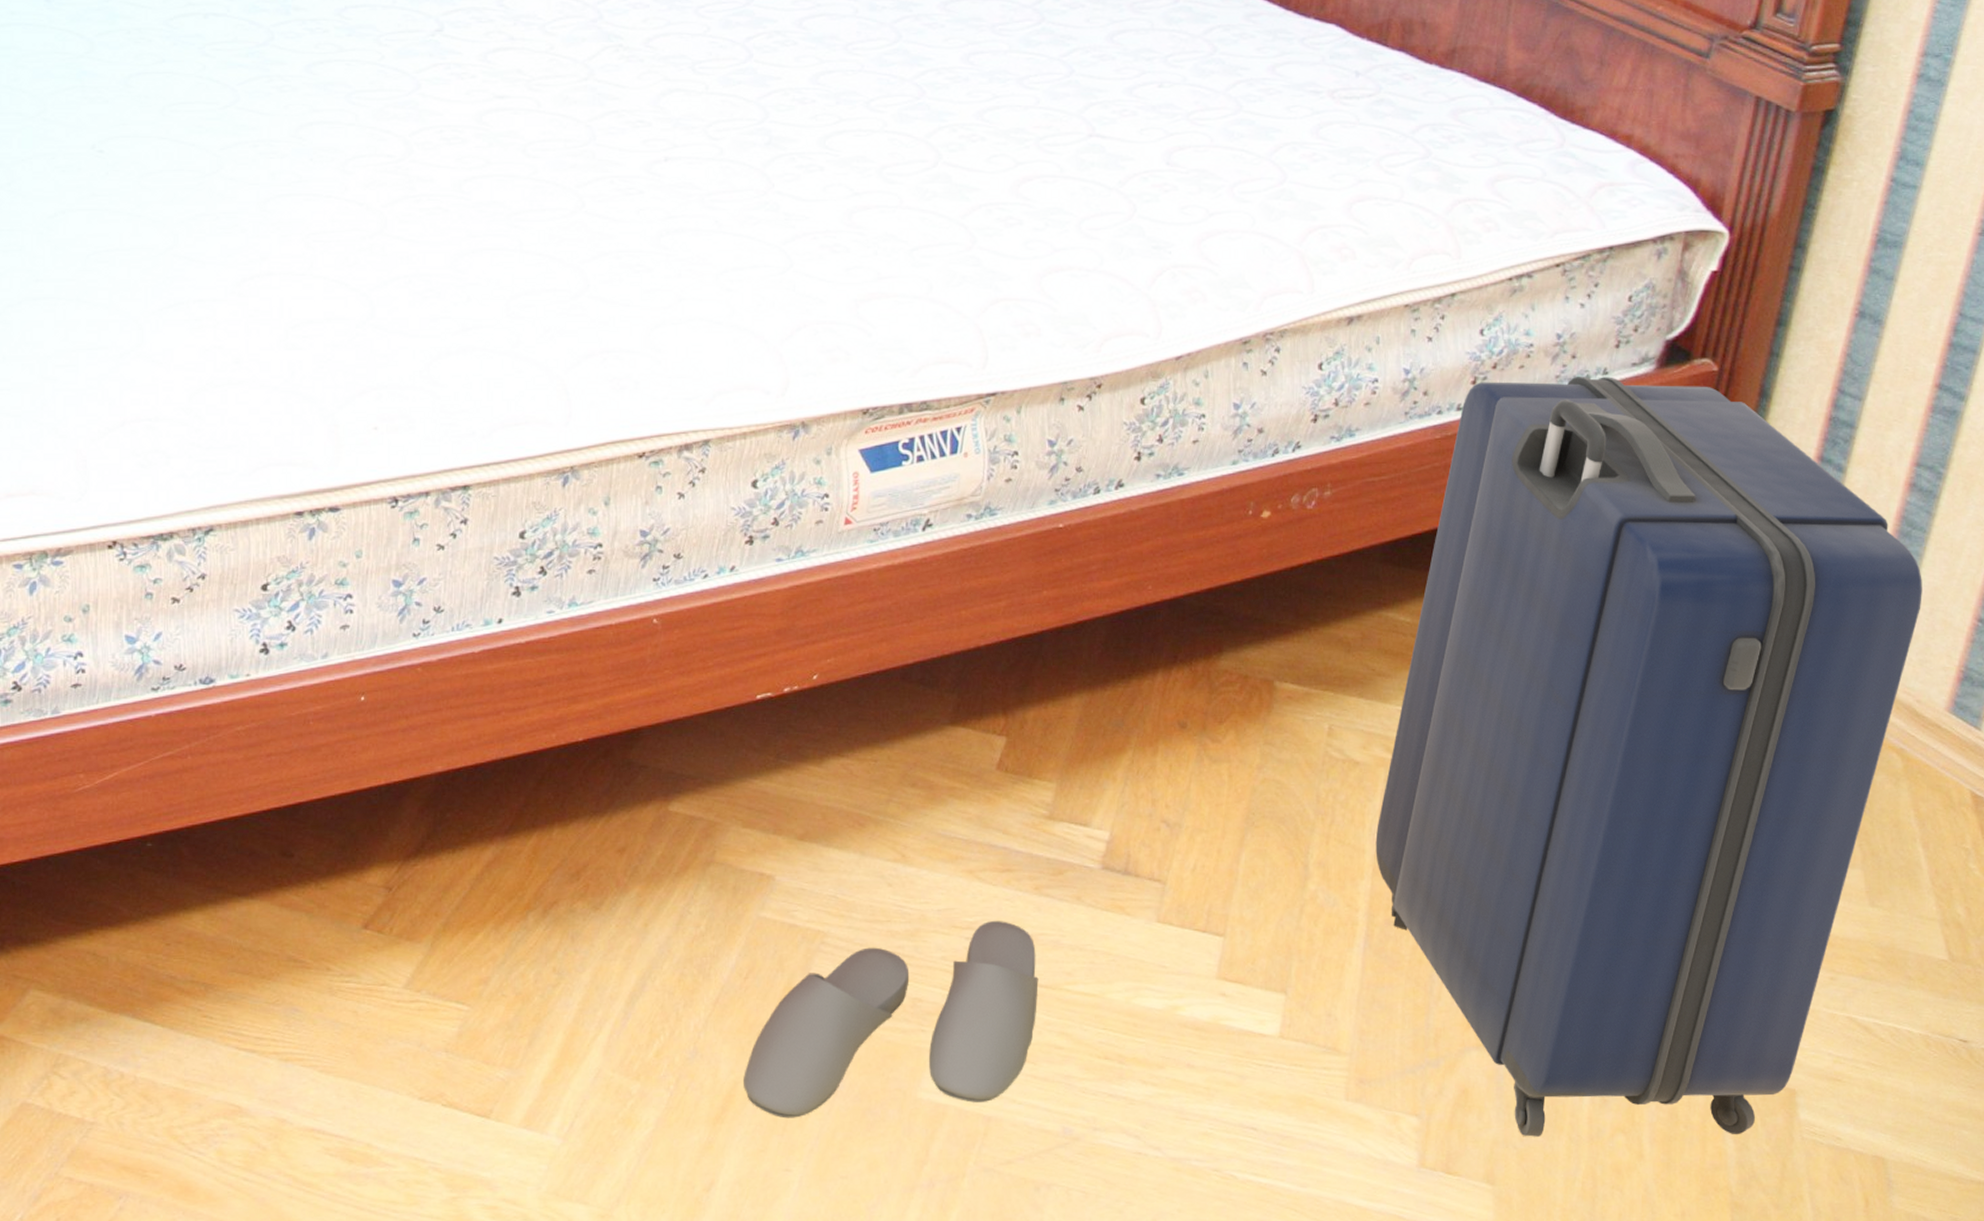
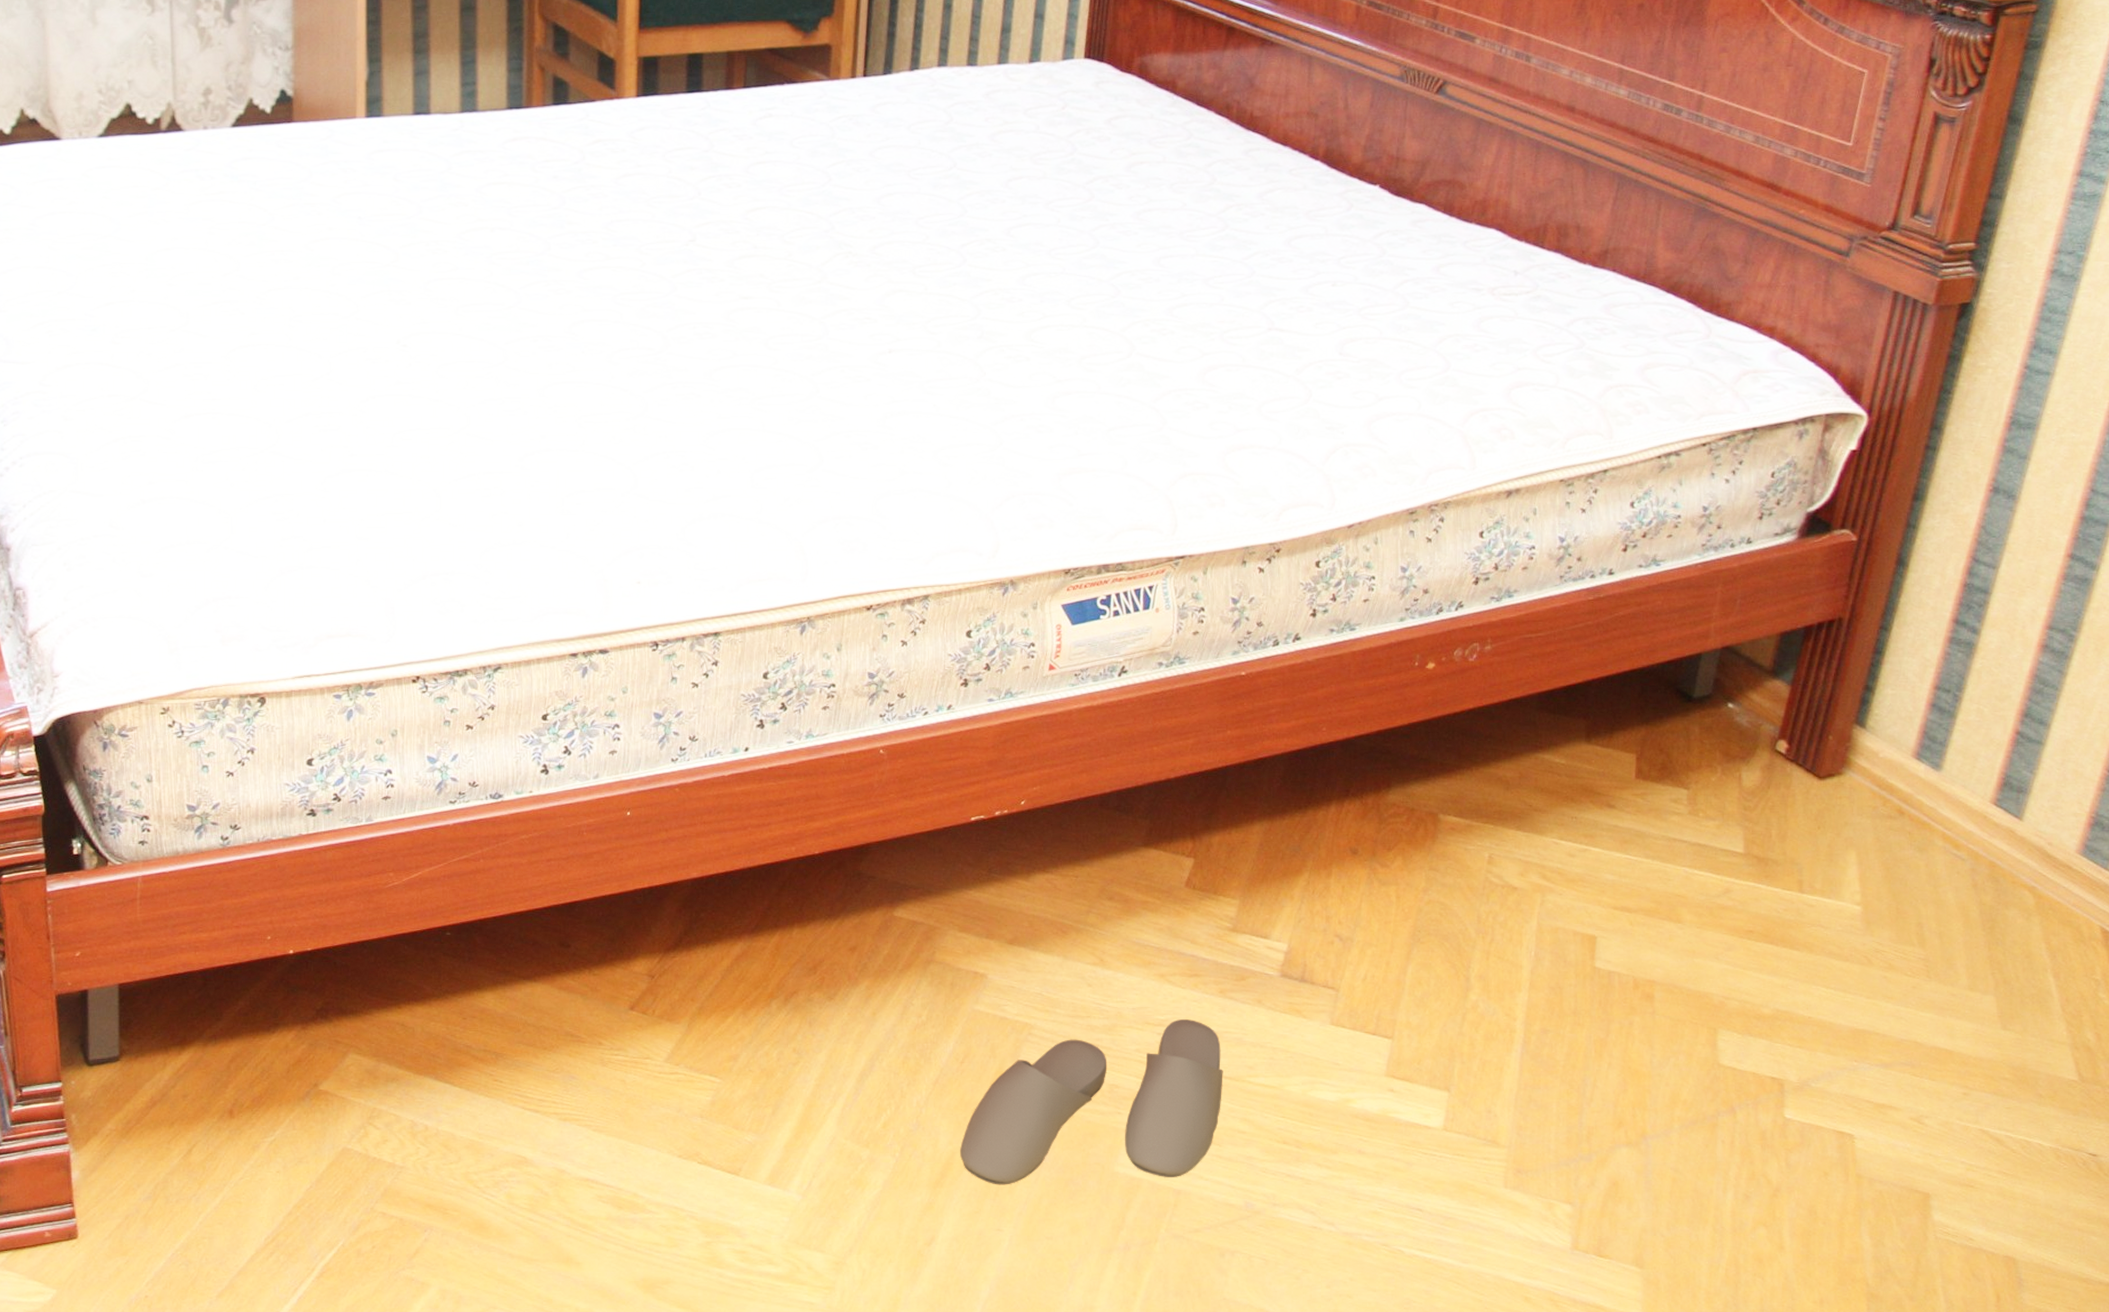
suitcase: present [1375,376,1922,1137] -> none [1532,544,2054,1233]

